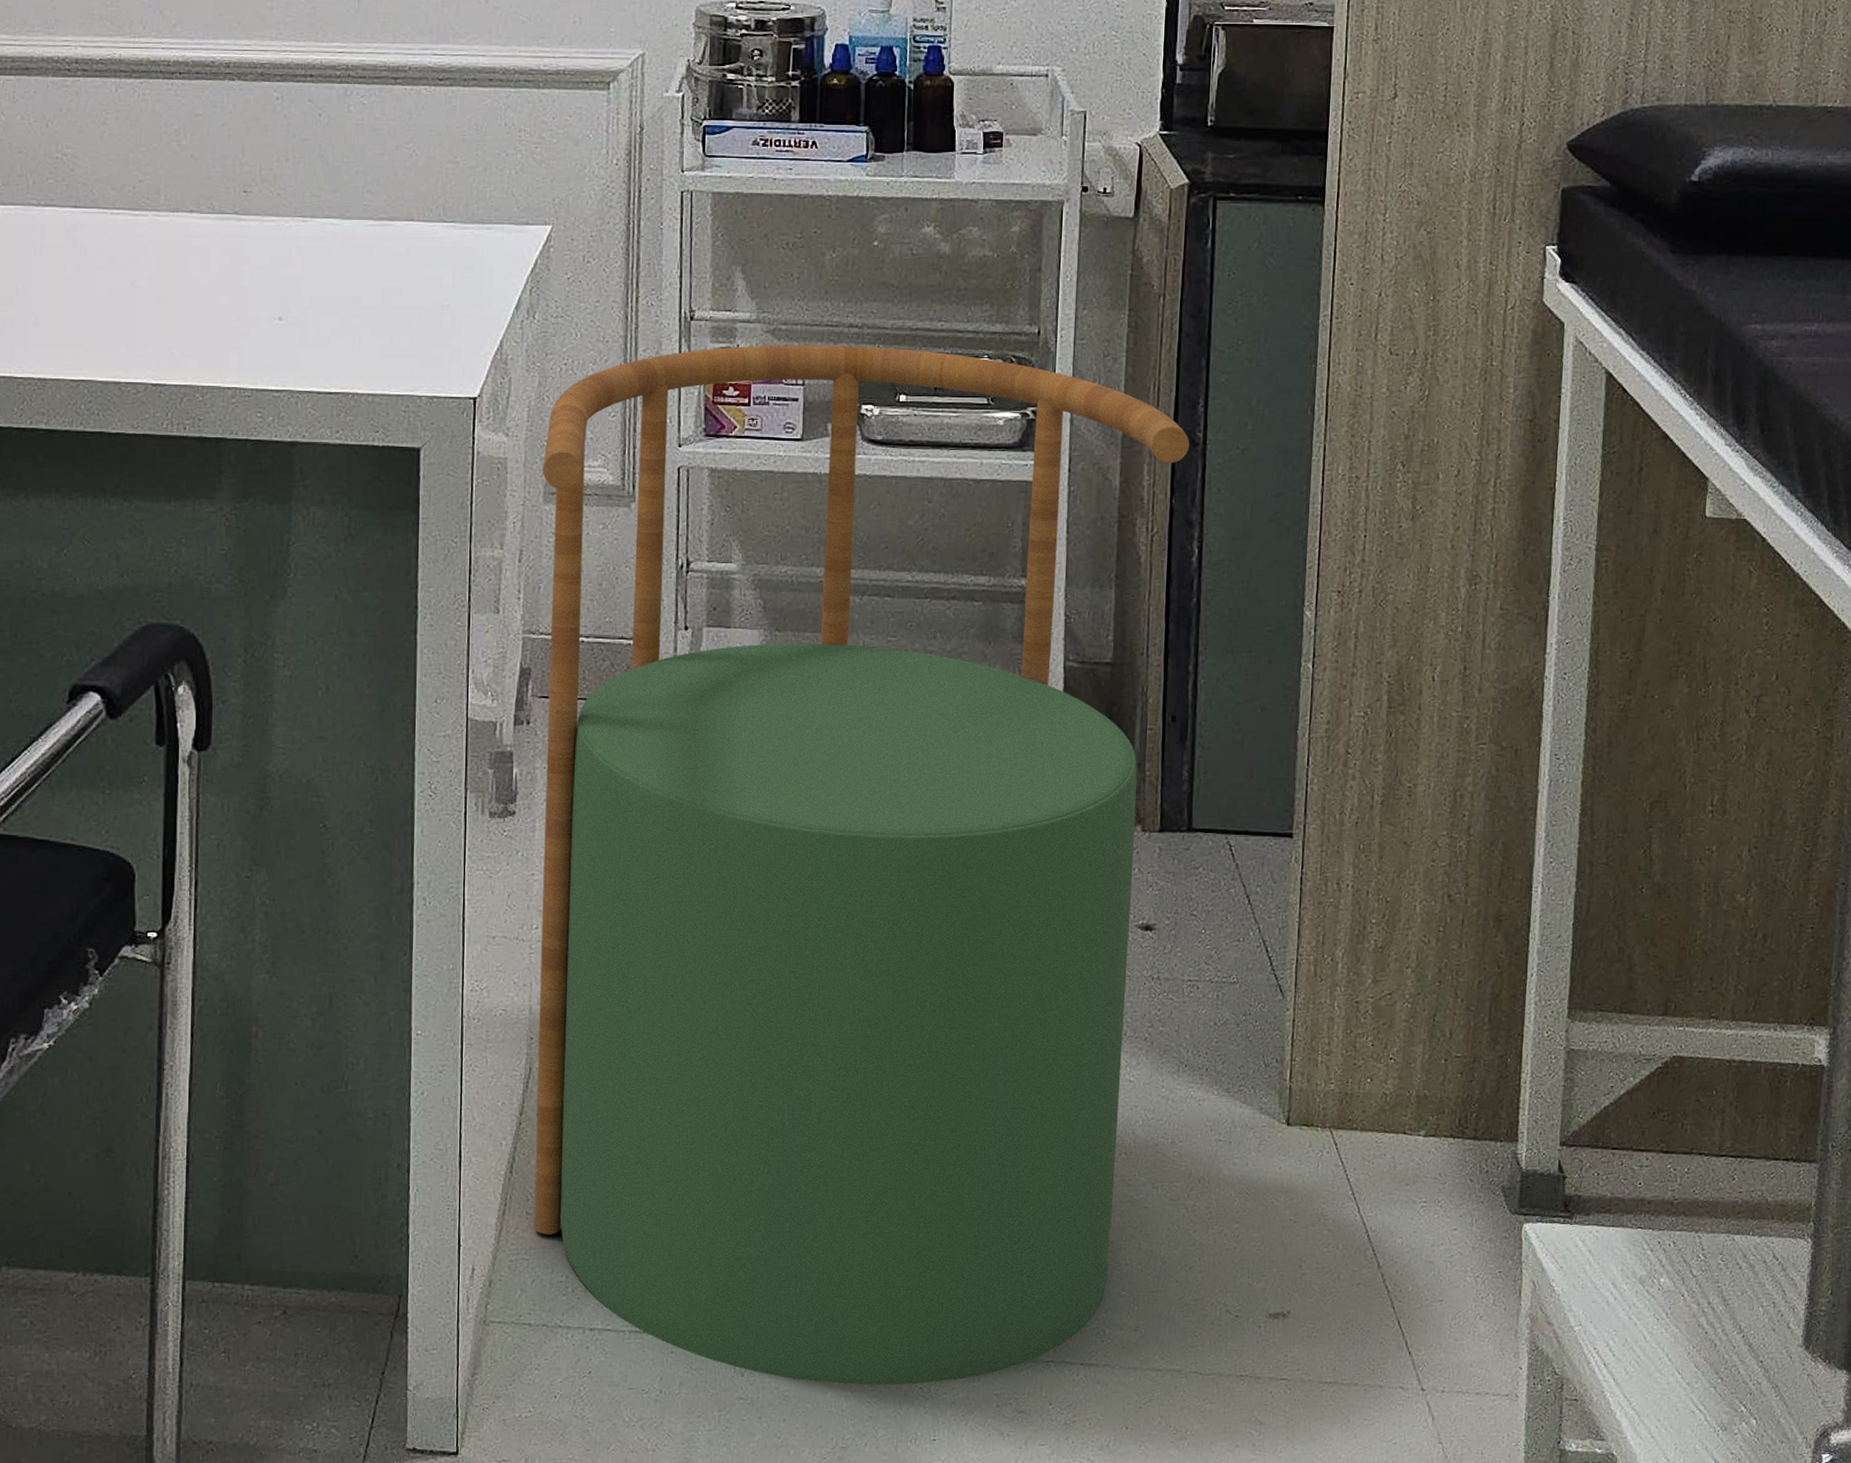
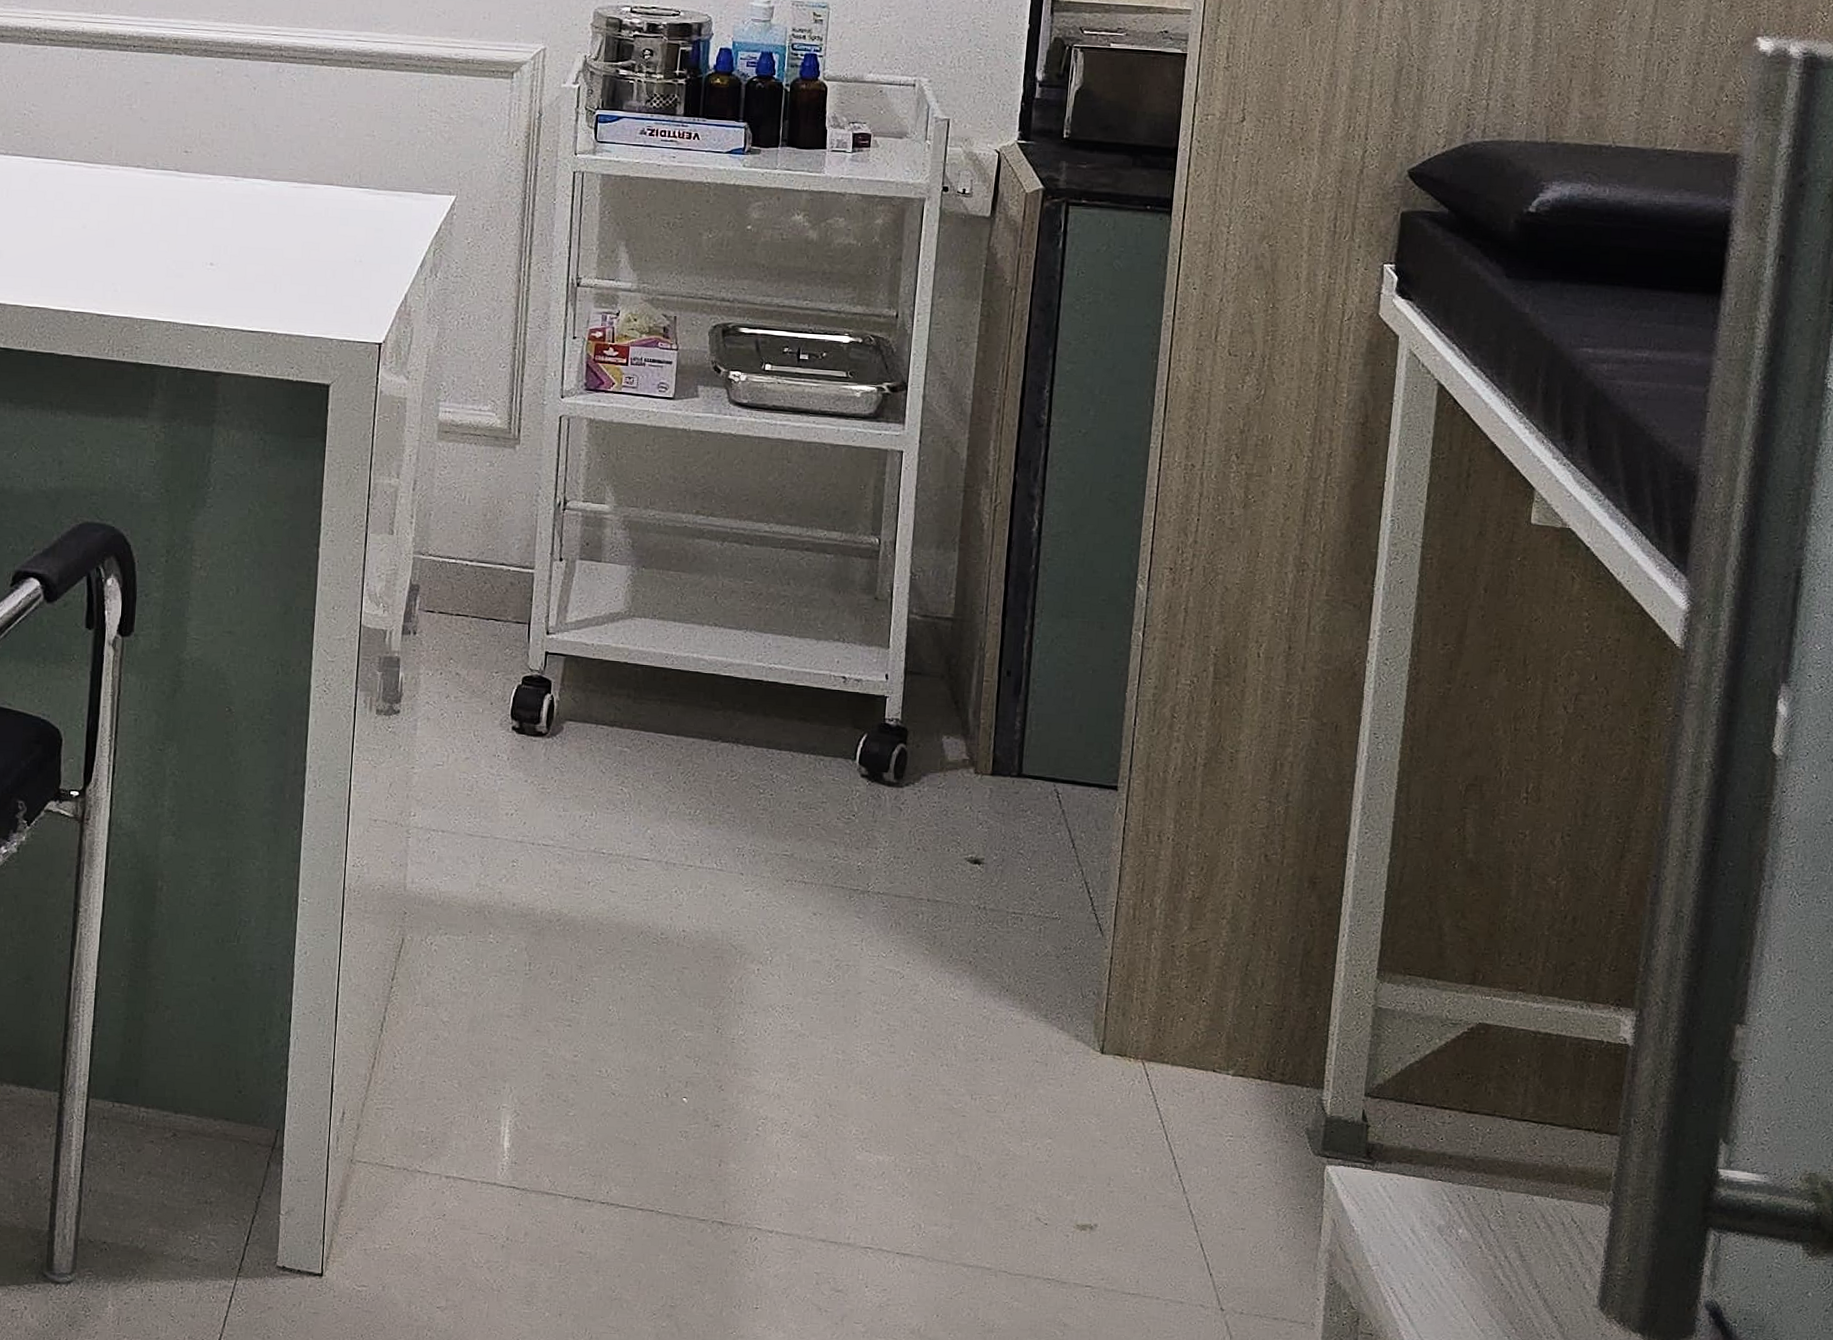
stool: present [533,345,1190,1385] -> none [399,312,1035,1256]

